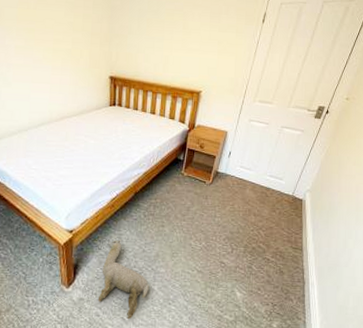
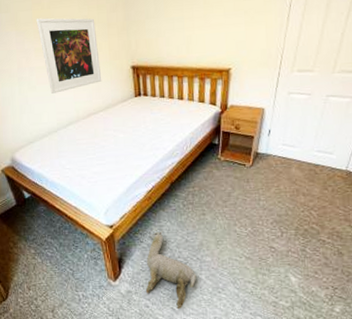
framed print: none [20,17,80,93] -> present [36,18,102,94]

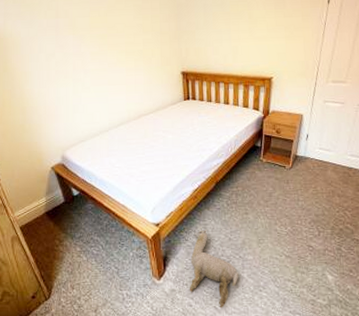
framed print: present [36,18,102,94] -> none [93,24,153,95]

